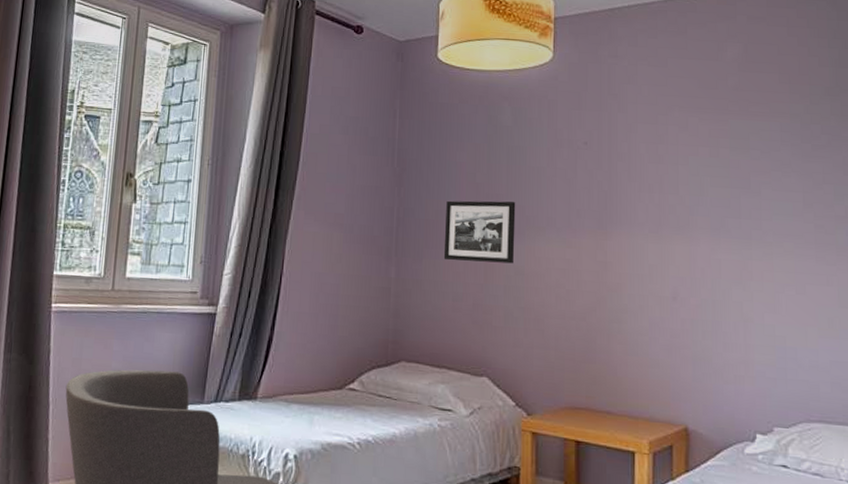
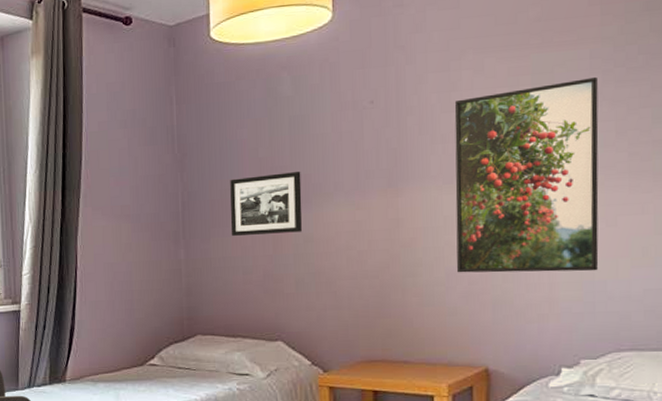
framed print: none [659,148,790,337] -> present [454,76,599,273]

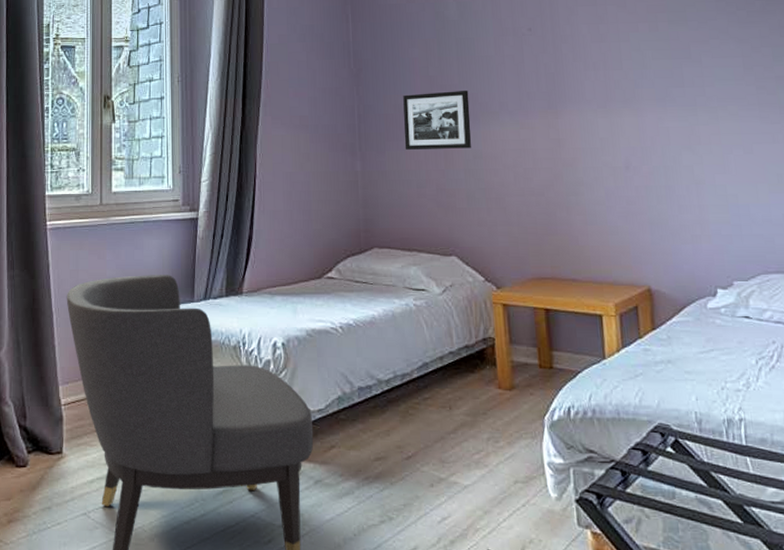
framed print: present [454,76,599,273] -> none [603,17,741,195]

